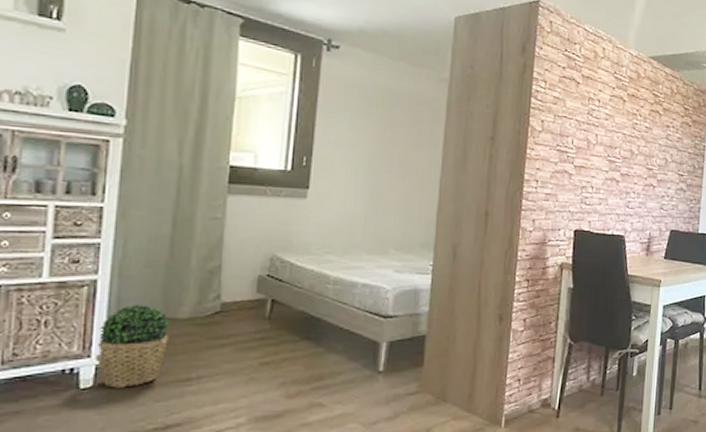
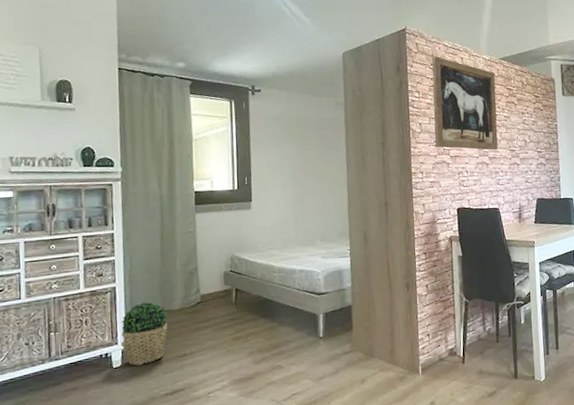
wall art: none [557,40,641,166] -> present [431,56,498,150]

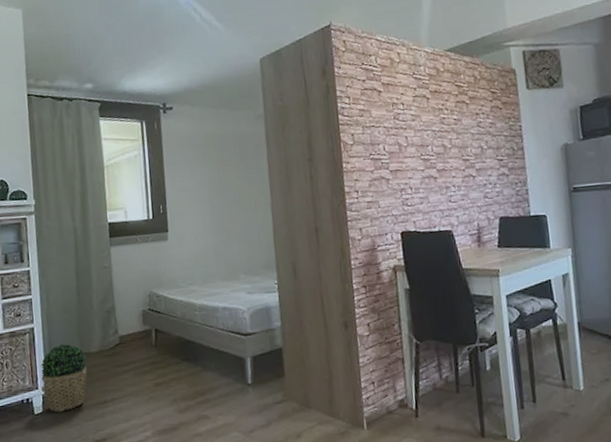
wall art: present [431,56,498,150] -> none [363,53,448,161]

